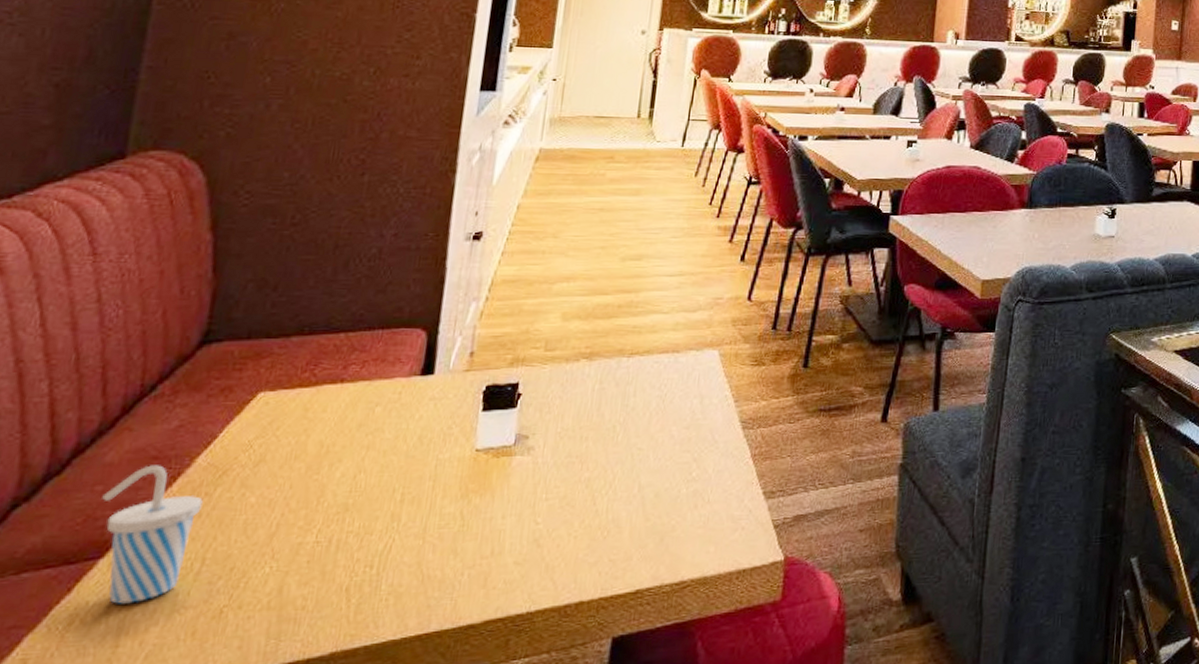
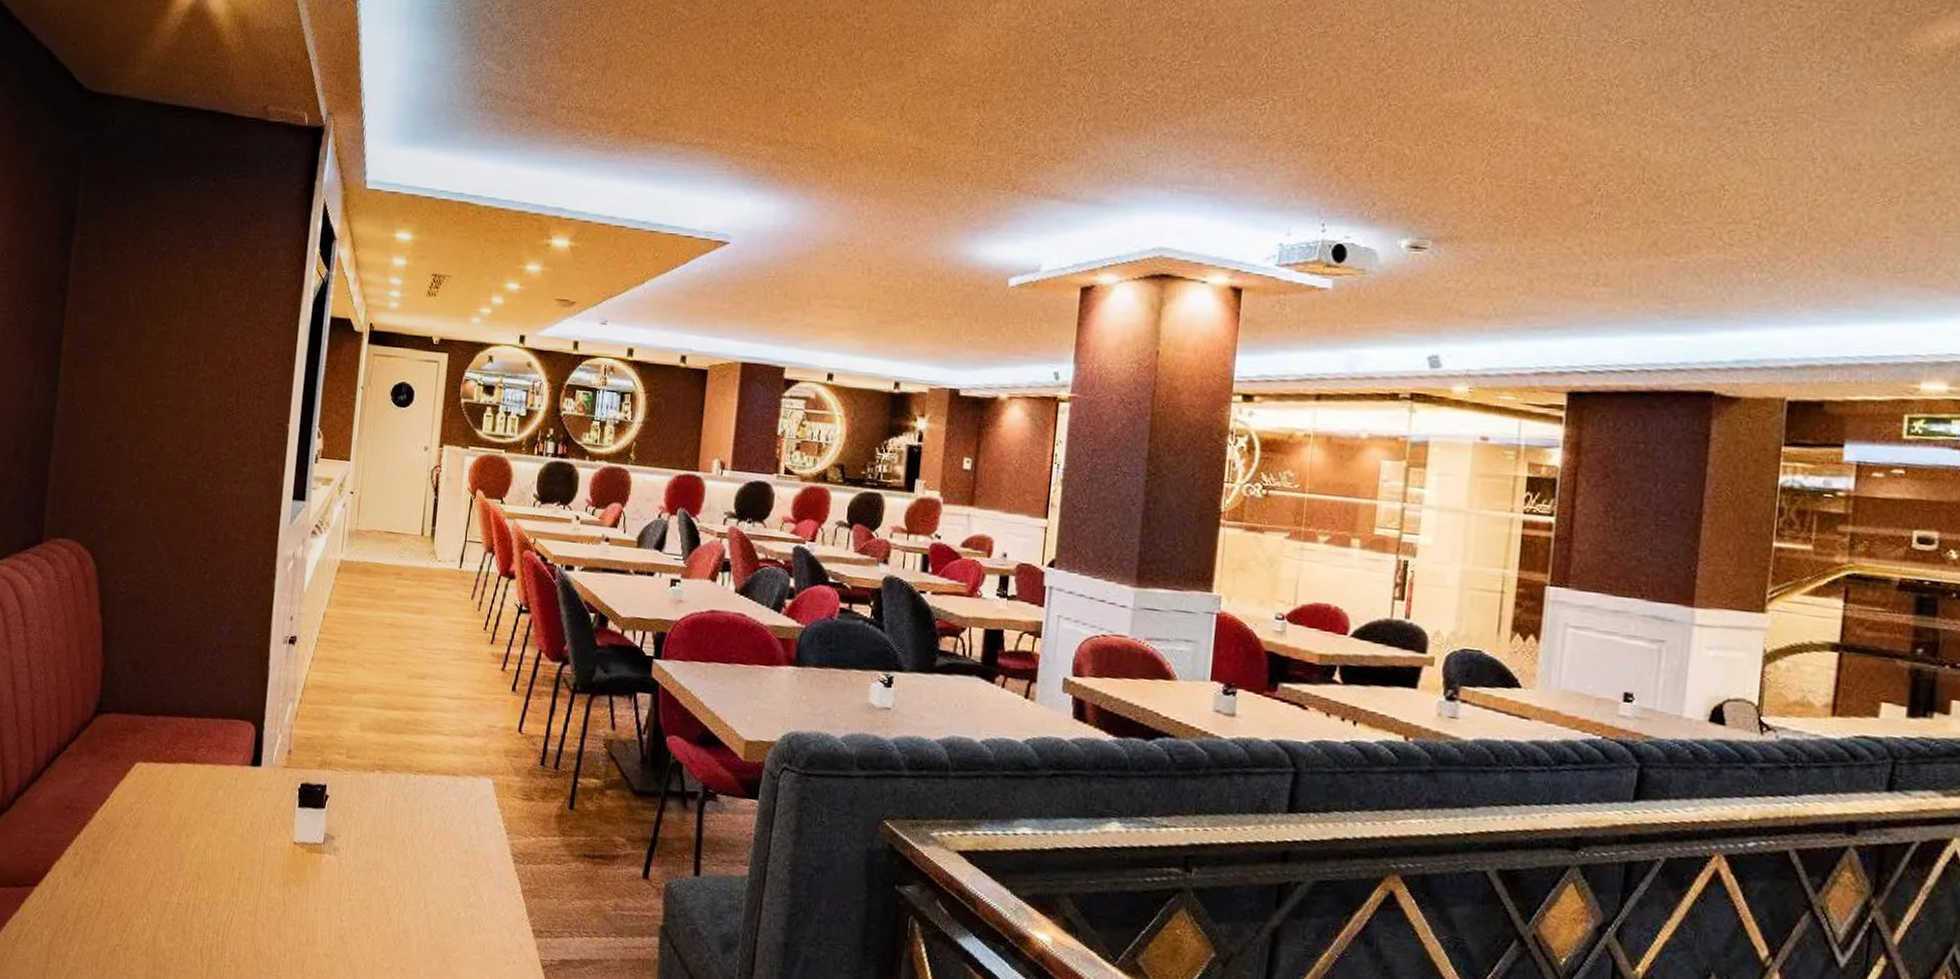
cup: present [102,465,203,604] -> none [35,813,101,929]

